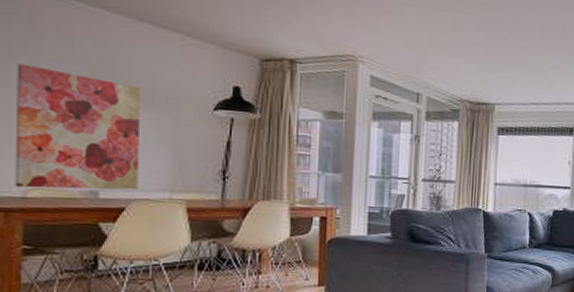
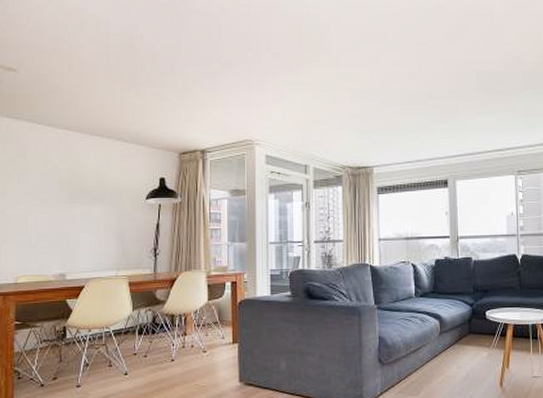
wall art: present [15,63,142,191] -> none [9,179,94,275]

